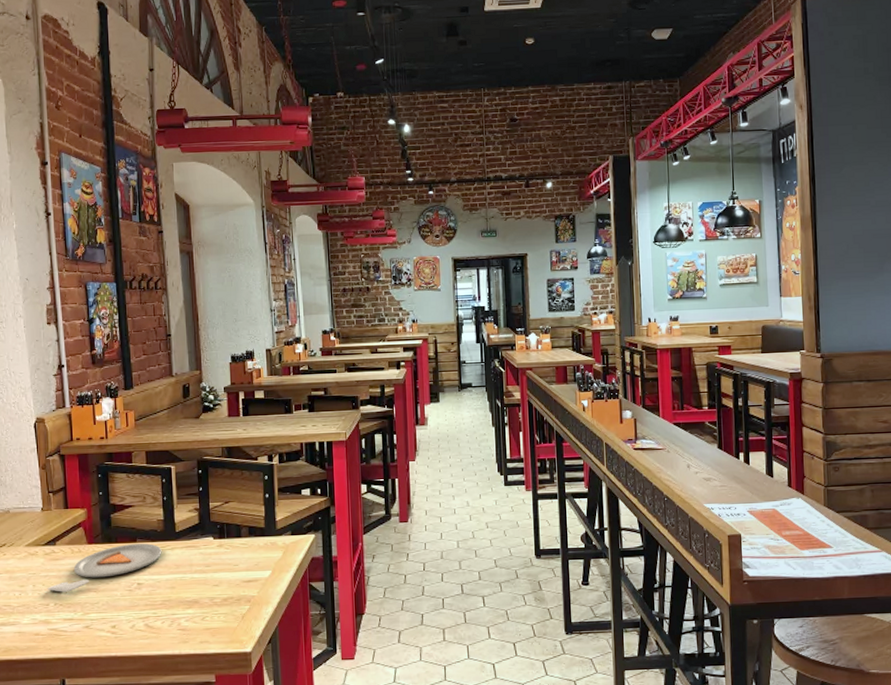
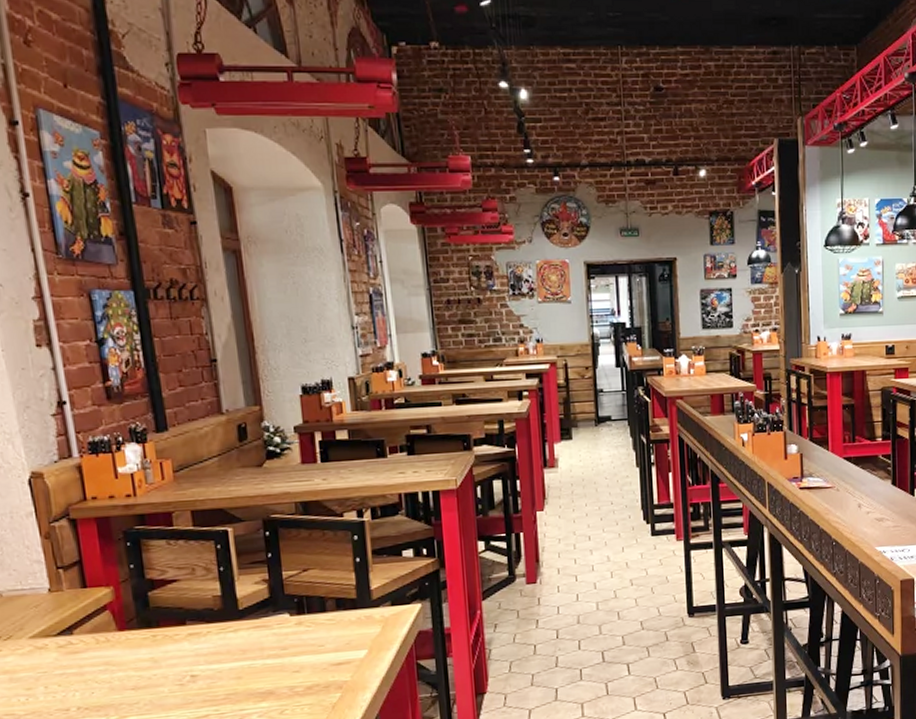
dinner plate: present [47,543,162,592] -> none [65,625,222,693]

